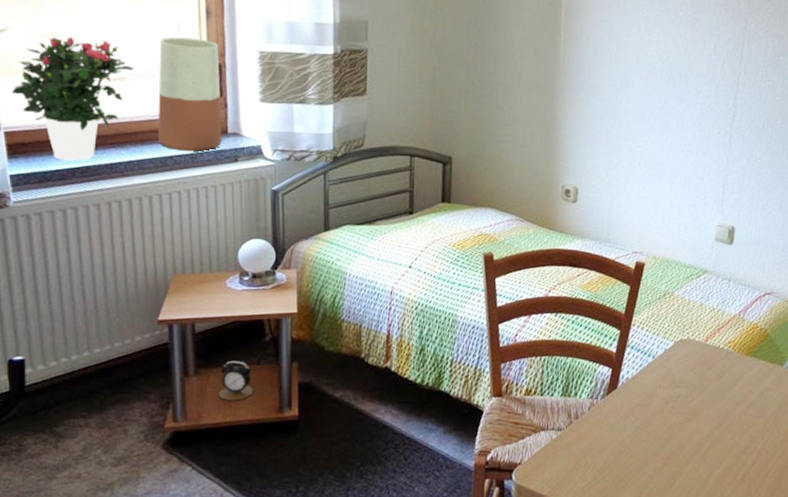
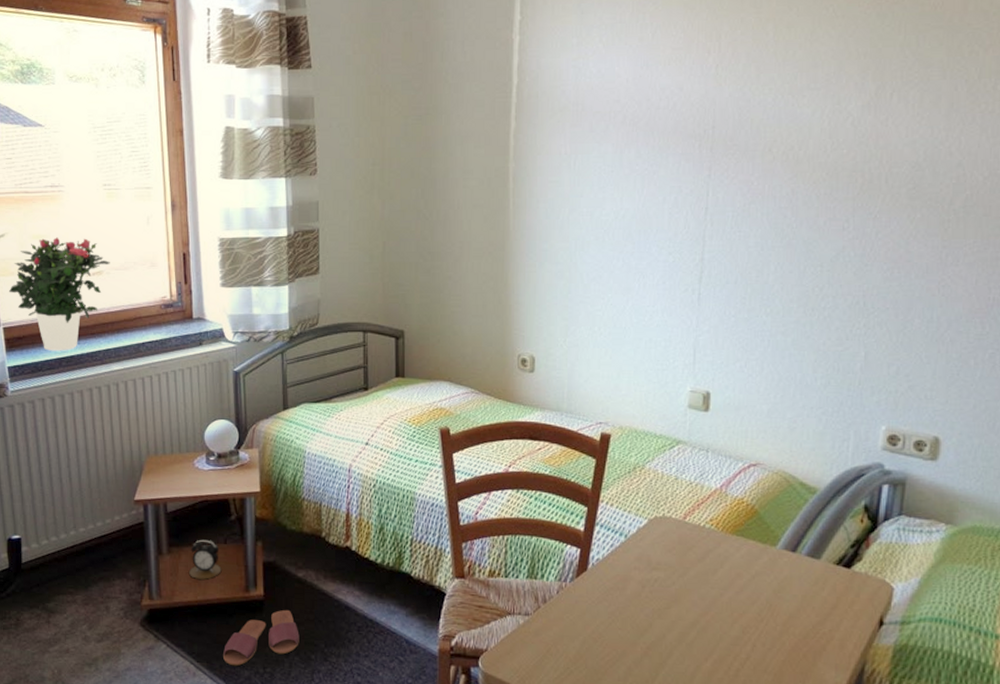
vase: present [157,37,222,151] -> none [131,230,188,337]
slippers: none [254,429,335,487] -> present [223,609,299,667]

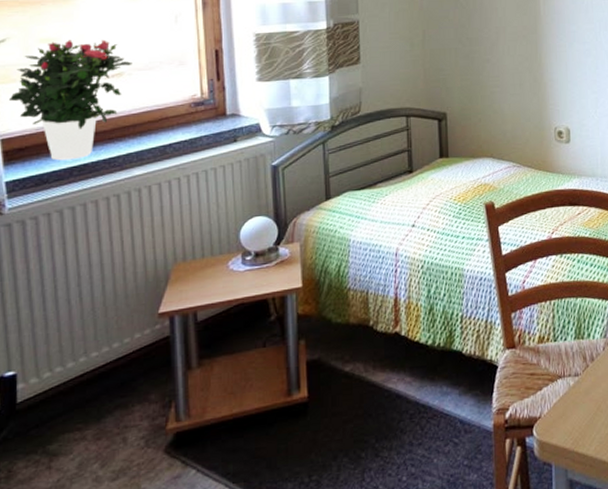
alarm clock: present [189,539,222,580] -> none [223,346,260,391]
slippers: present [223,609,299,667] -> none [263,408,348,481]

